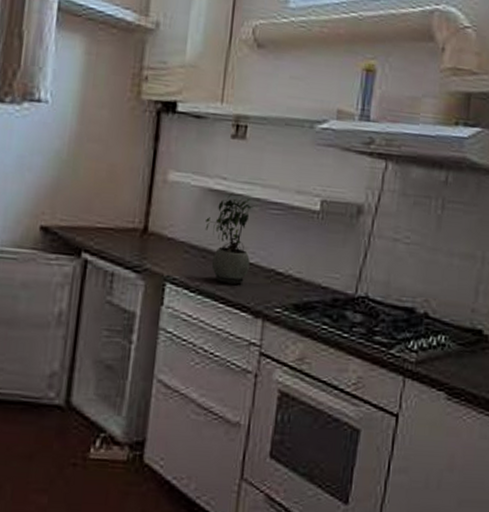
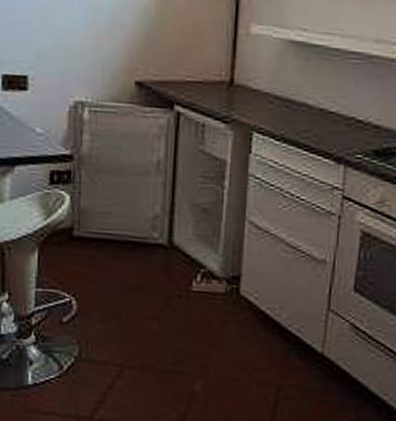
potted plant: present [205,193,253,285] -> none [288,44,333,133]

